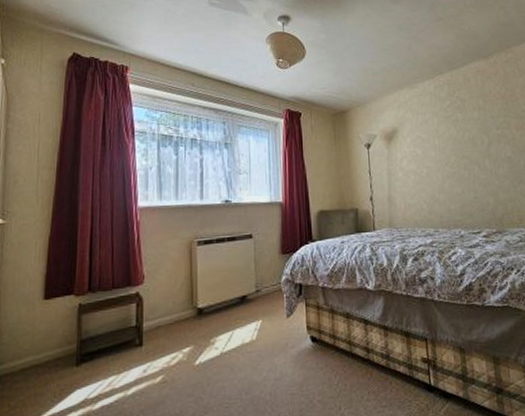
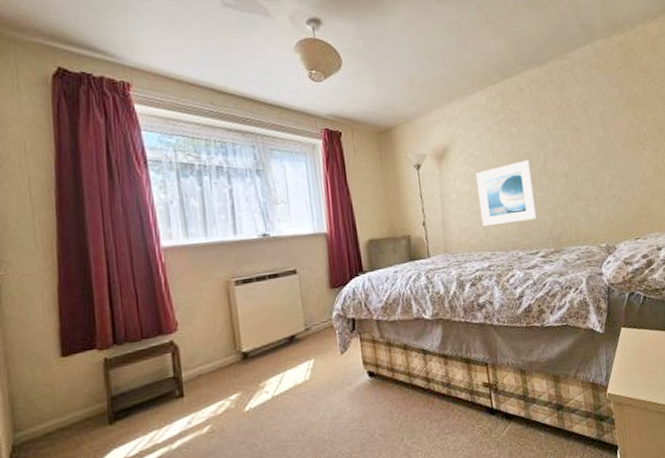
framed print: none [422,144,481,205] -> present [475,160,538,227]

